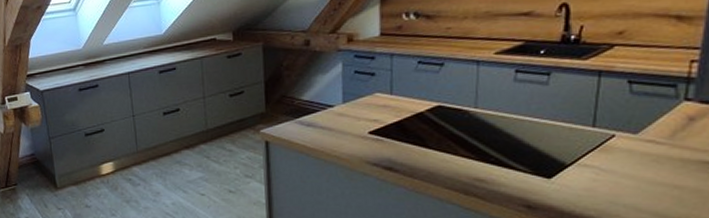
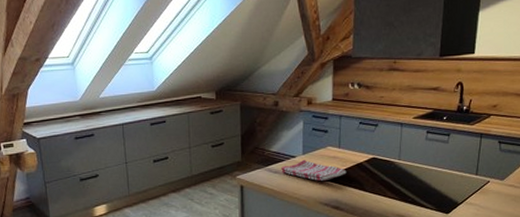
dish towel: none [315,109,402,135] -> present [281,159,347,181]

